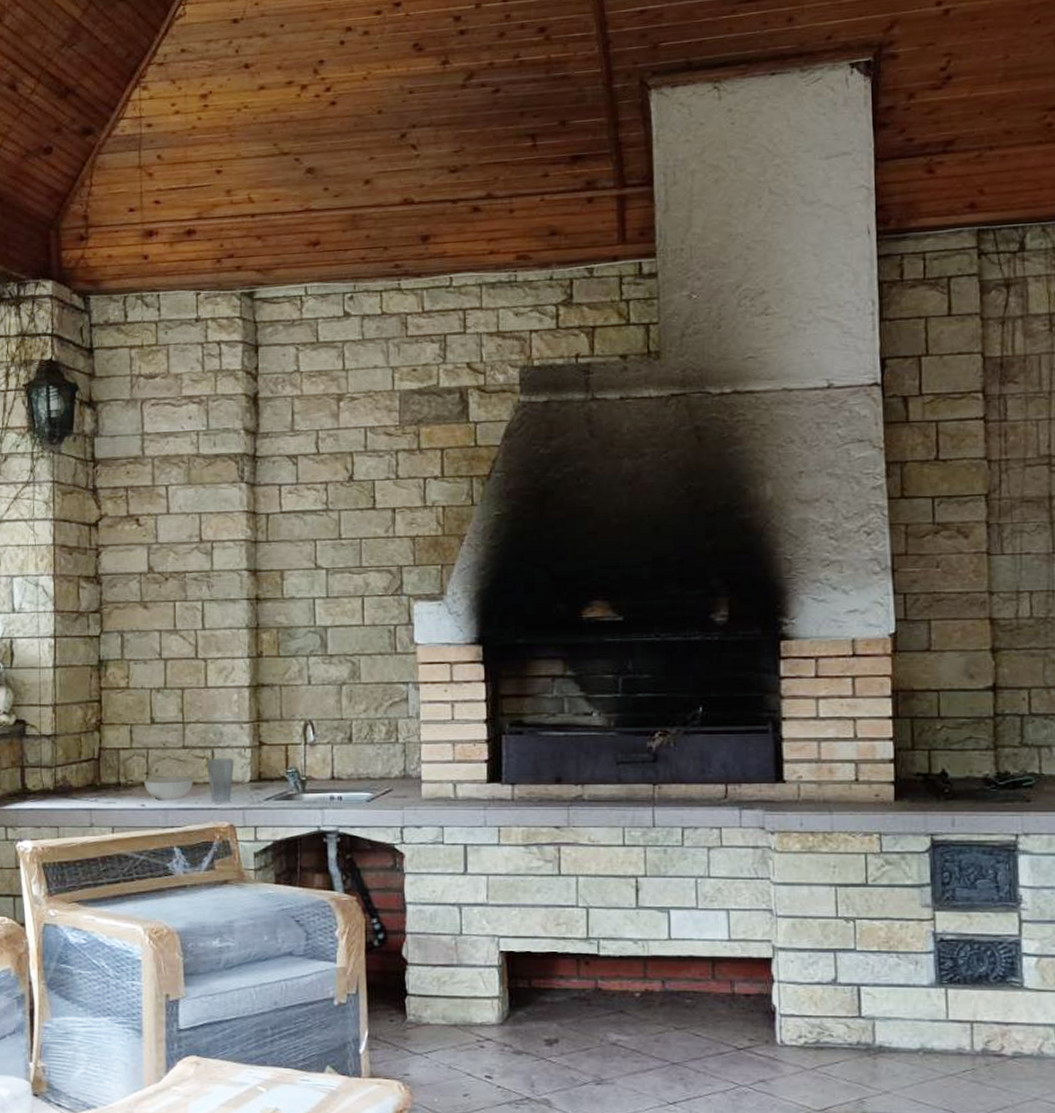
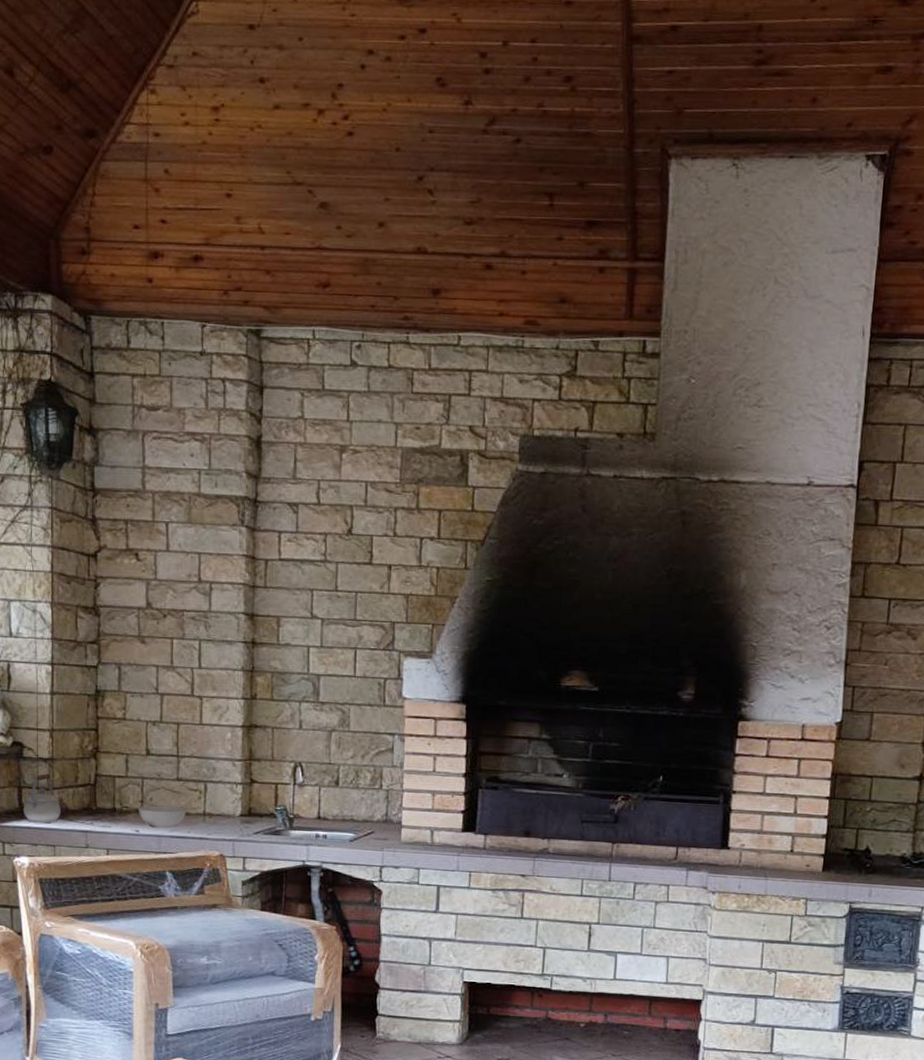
kettle: none [25,751,65,805] -> present [23,773,62,824]
cup: present [206,758,234,803] -> none [199,791,226,834]

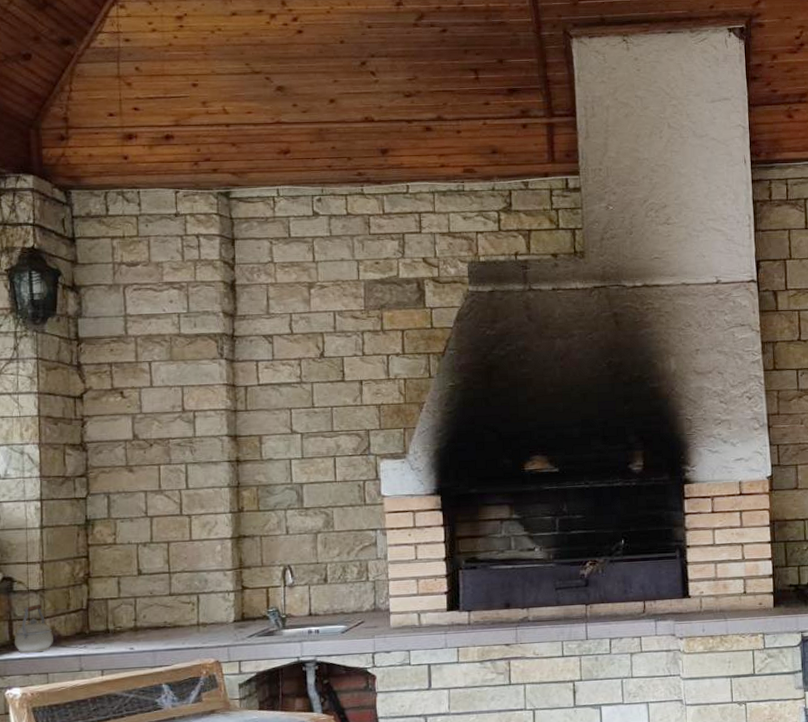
bowl: present [138,805,187,828] -> none [131,620,181,643]

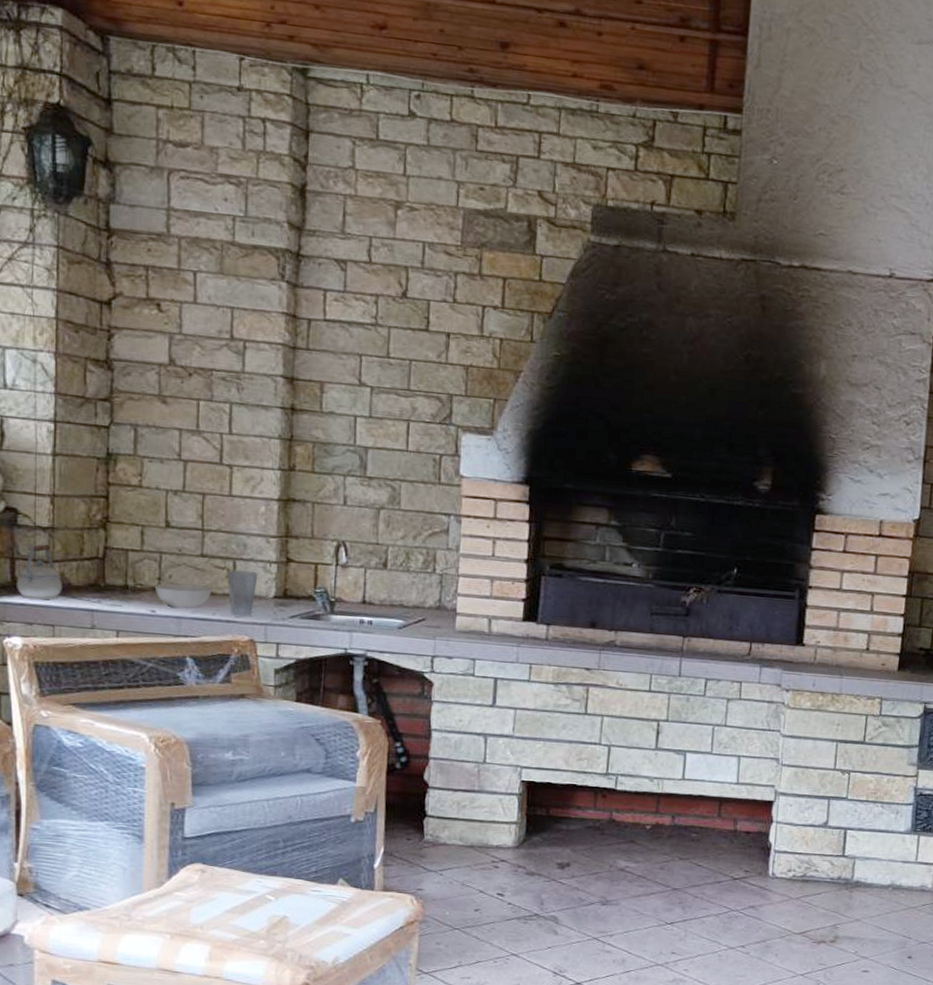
bowl: none [131,620,181,643] -> present [154,583,212,609]
cup: none [192,602,219,643] -> present [226,570,258,617]

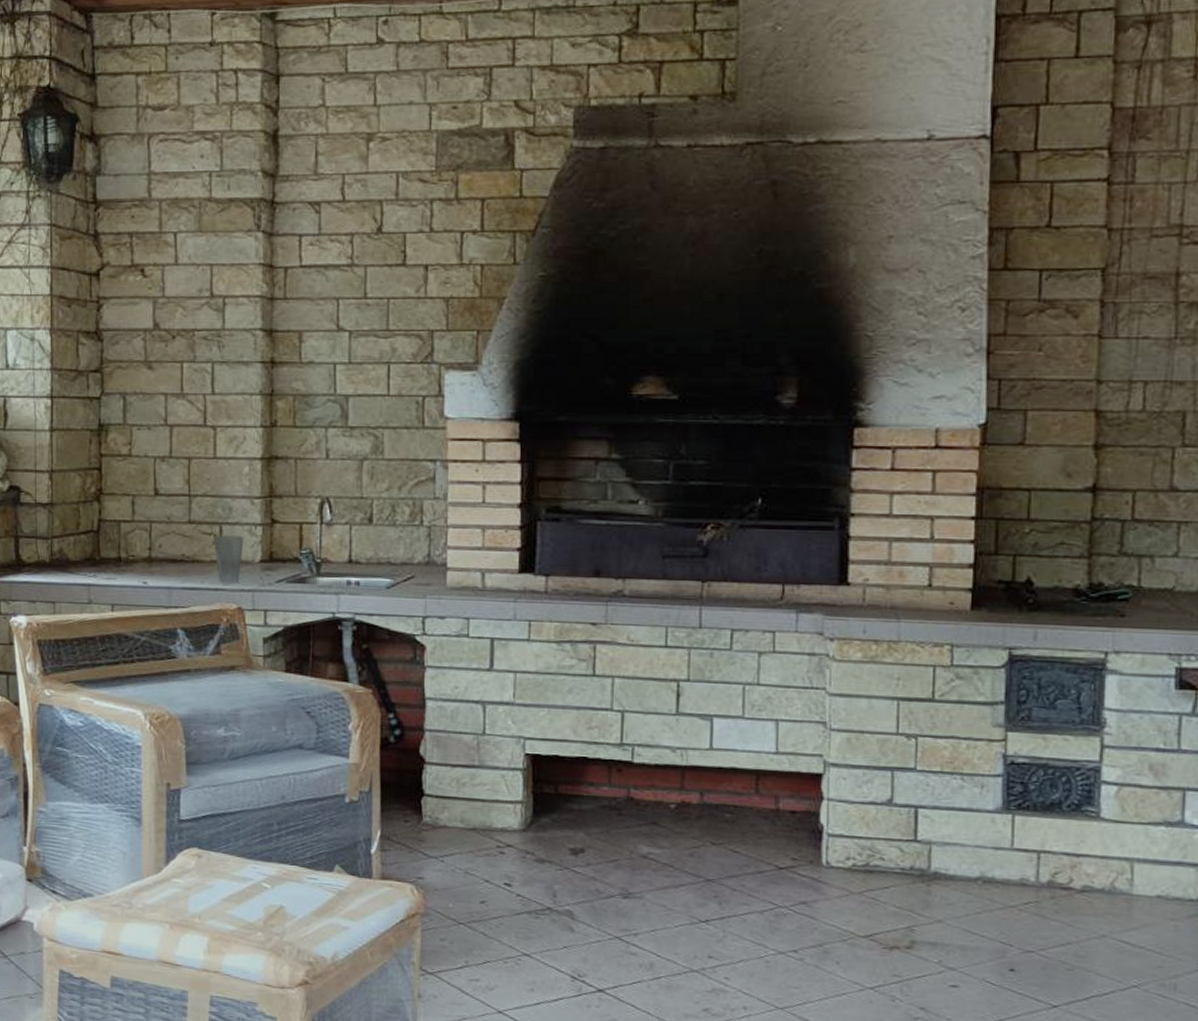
kettle: present [15,544,63,601] -> none [20,520,62,578]
bowl: present [154,583,212,609] -> none [145,552,200,579]

